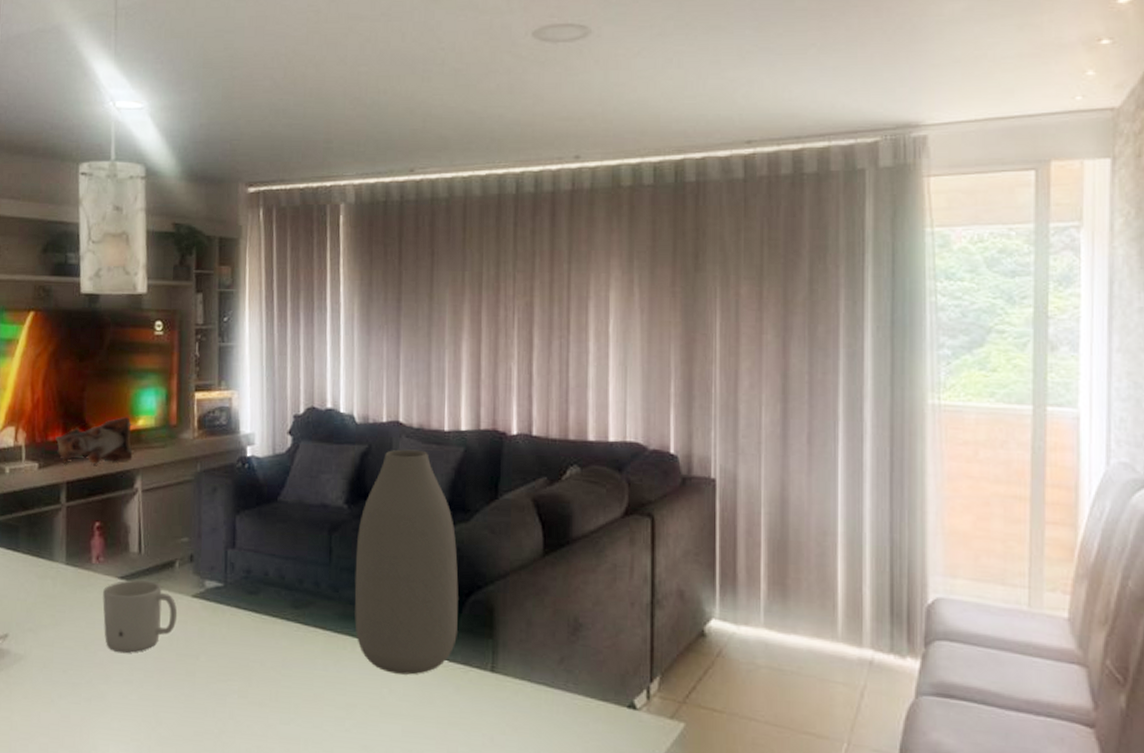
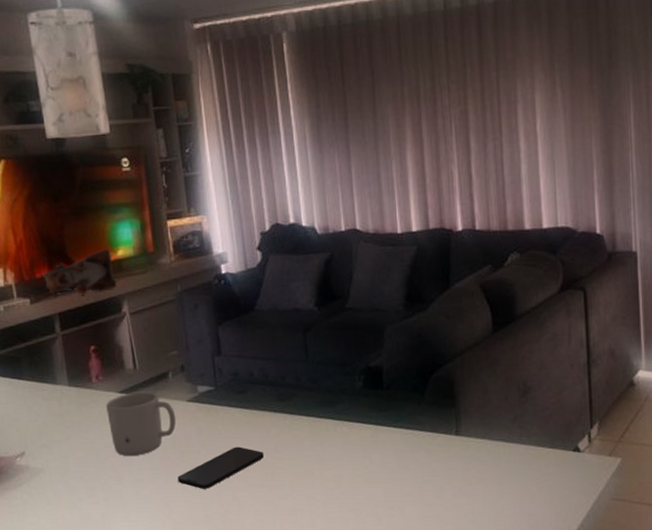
phone: none [170,655,269,702] -> present [178,446,264,489]
vase: present [354,449,459,675] -> none [329,252,424,446]

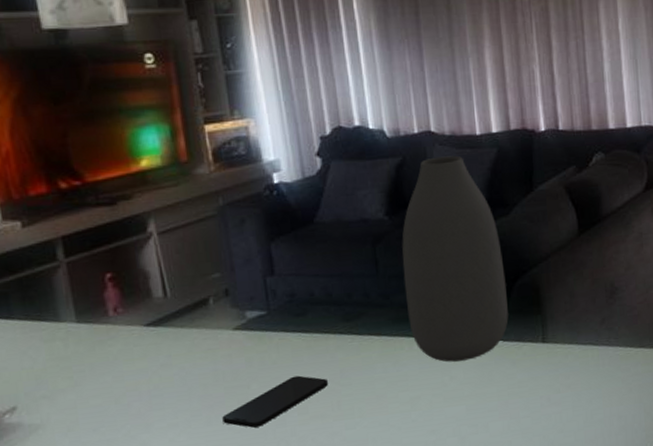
plush toy: present [42,249,117,297] -> none [38,159,140,218]
mug: present [106,391,177,456] -> none [128,321,220,399]
vase: none [329,252,424,446] -> present [402,155,509,362]

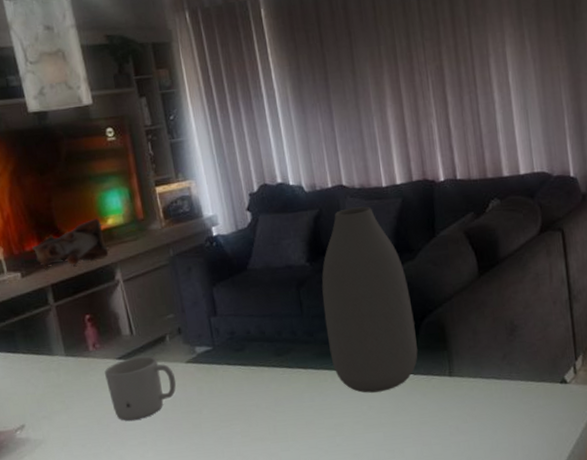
plush toy: none [38,159,140,218] -> present [32,219,109,269]
mug: none [128,321,220,399] -> present [105,355,177,421]
phone: present [222,375,328,428] -> none [181,403,265,447]

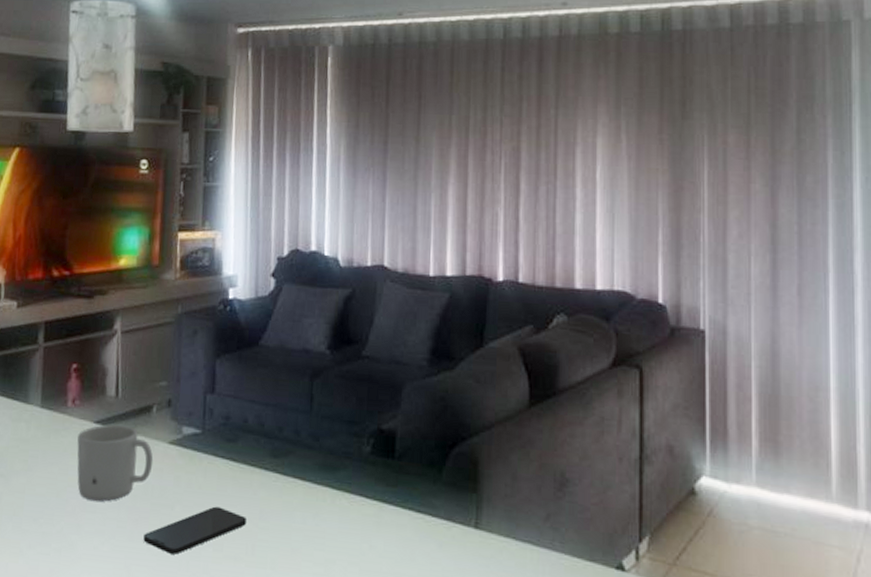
plush toy: present [32,219,109,269] -> none [35,256,115,304]
phone: none [181,403,265,447] -> present [143,506,246,555]
vase: present [321,206,418,393] -> none [335,294,442,530]

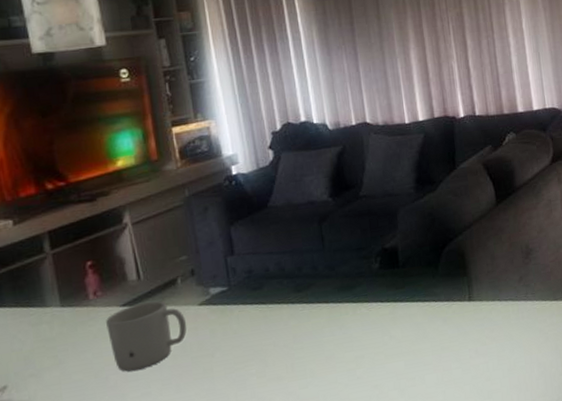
phone: present [143,506,246,555] -> none [190,342,283,393]

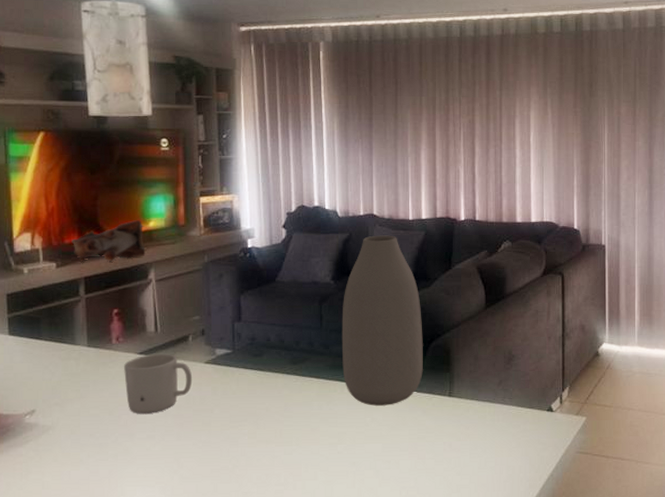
plush toy: none [28,161,117,215] -> present [71,220,146,262]
vase: none [344,142,439,323] -> present [341,235,423,406]

